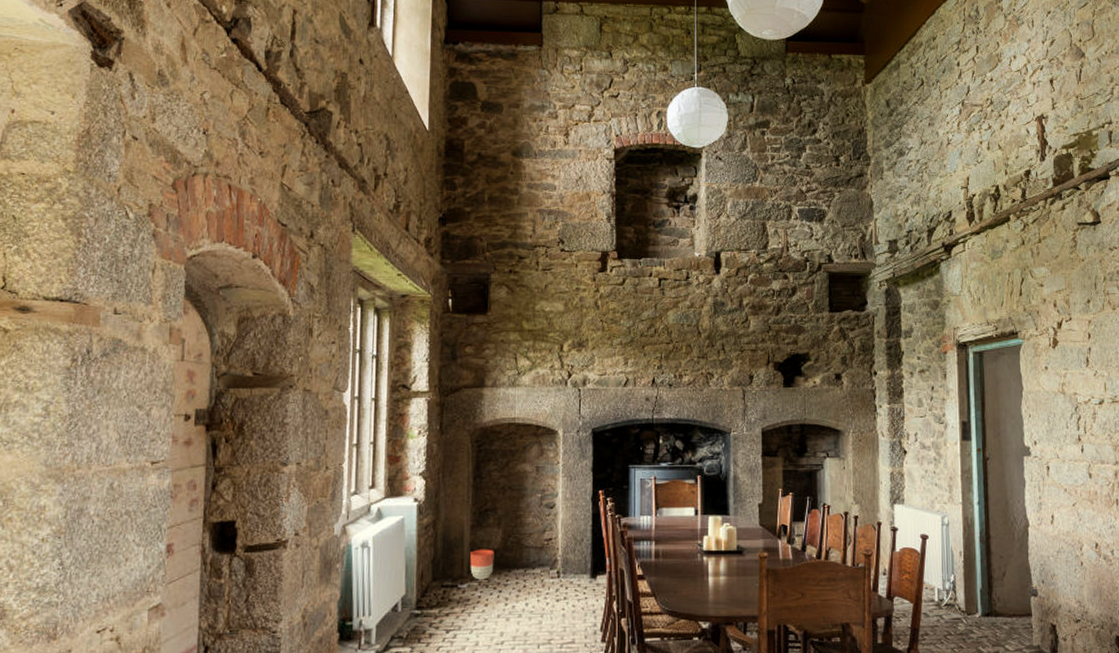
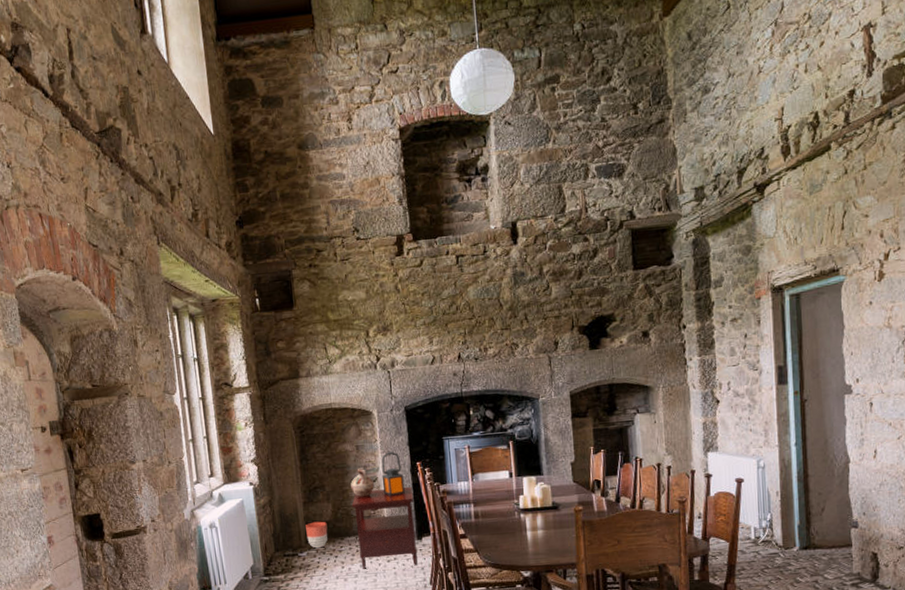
side table: none [524,518,592,608] -> present [352,487,418,569]
ceramic jug: none [526,491,551,526] -> present [351,467,374,499]
lantern: none [560,476,583,526] -> present [381,452,405,496]

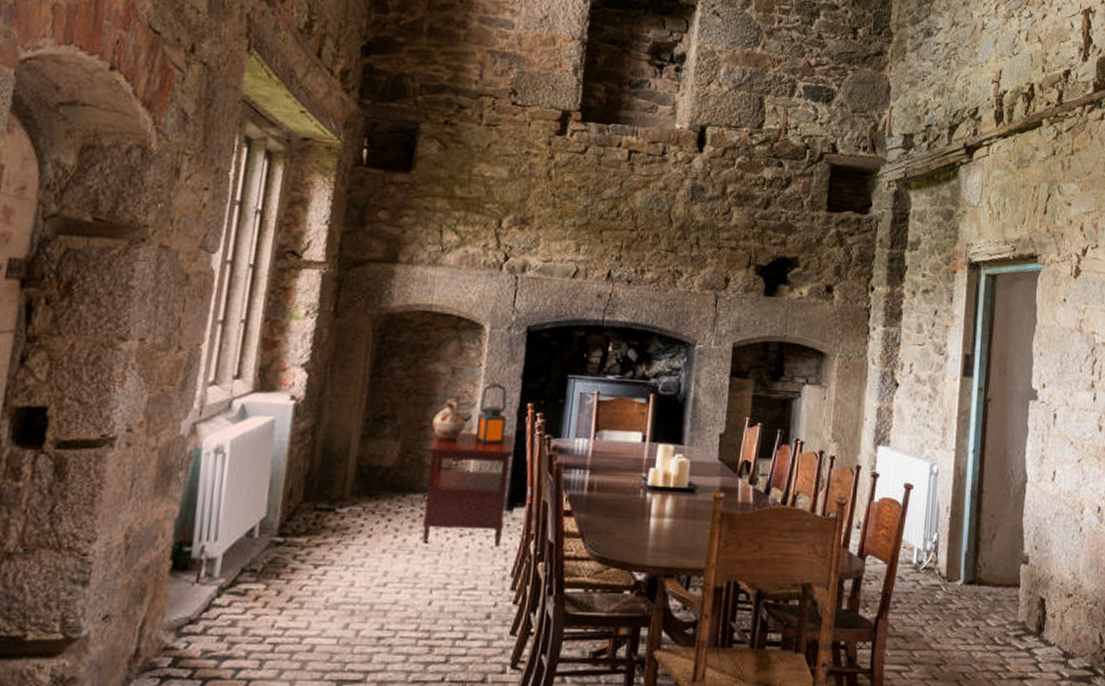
planter: present [306,521,328,549] -> none [353,465,388,505]

